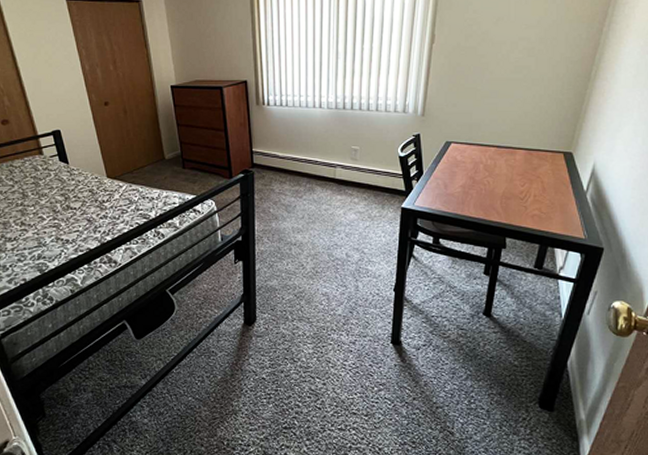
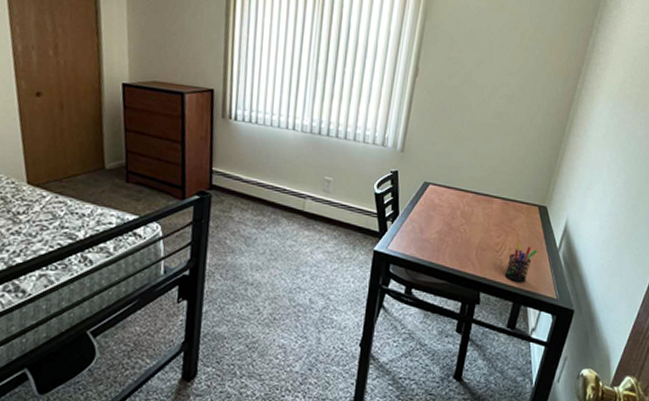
pen holder: none [530,189,563,227] -> present [504,242,537,283]

